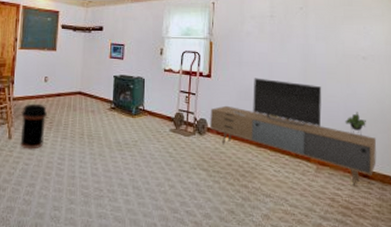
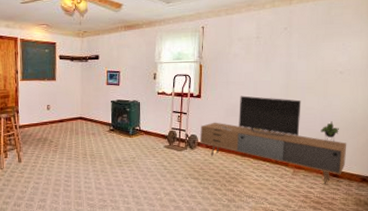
trash can: present [20,103,47,150] -> none [28,130,52,170]

